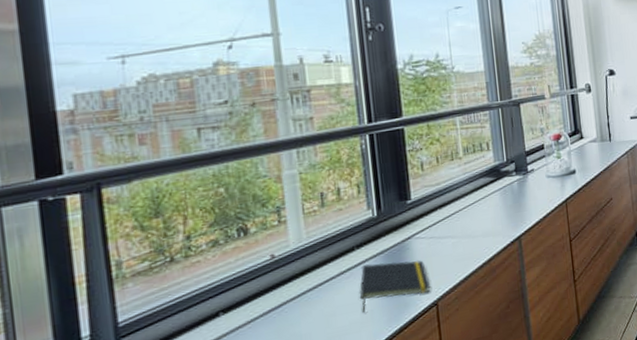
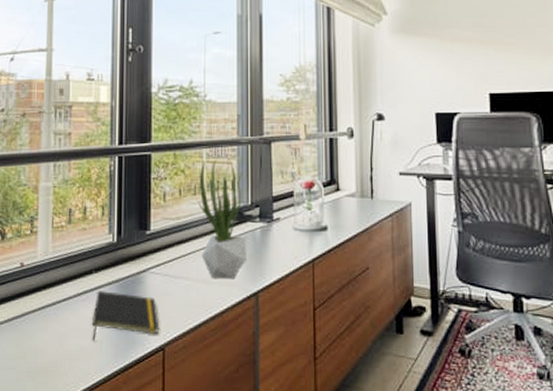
potted plant: none [455,125,507,232] -> present [197,159,247,280]

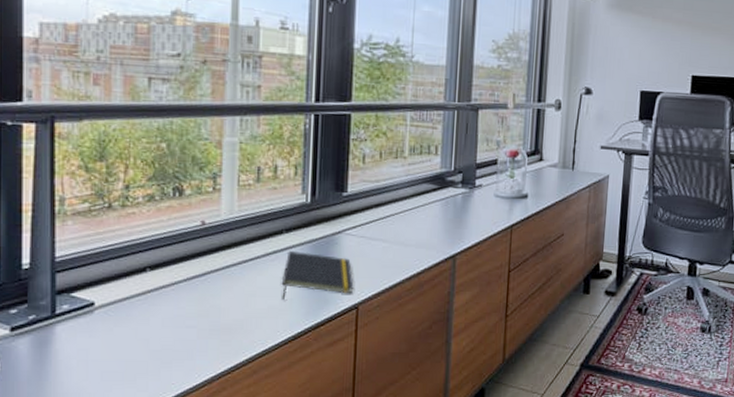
potted plant: present [197,159,247,280] -> none [399,123,447,243]

